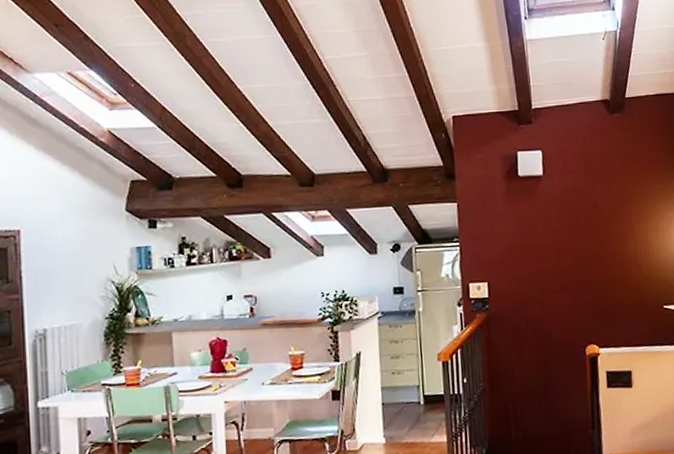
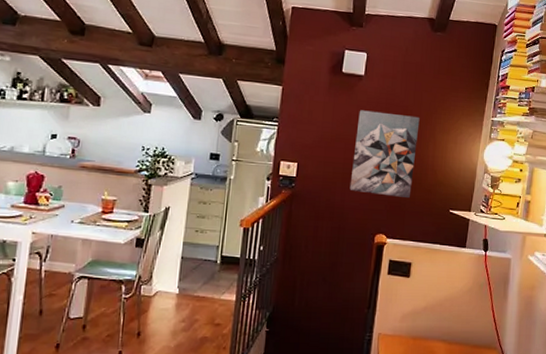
wall art: none [544,209,617,303] -> present [349,110,420,199]

